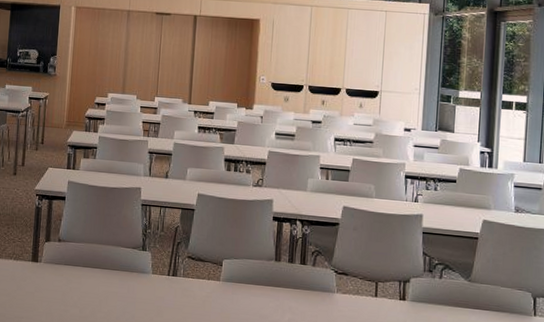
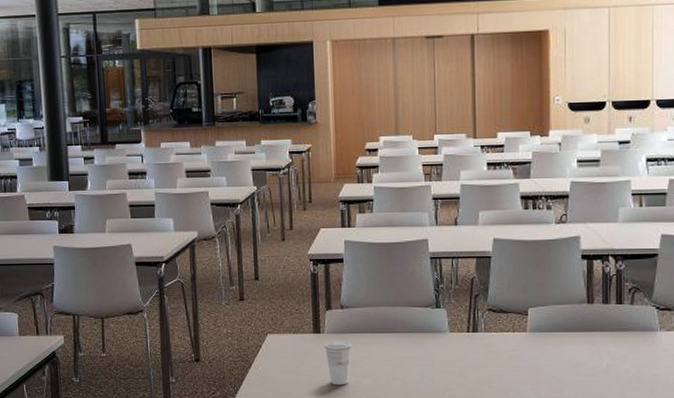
cup: none [39,270,65,313] -> present [324,341,352,386]

